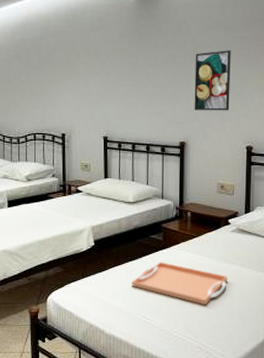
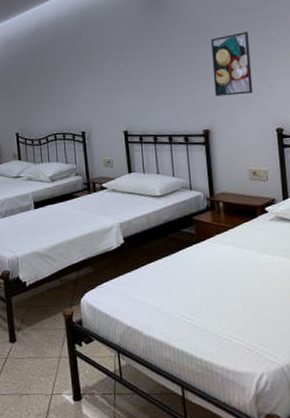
serving tray: present [132,261,227,306] -> none [167,256,271,302]

